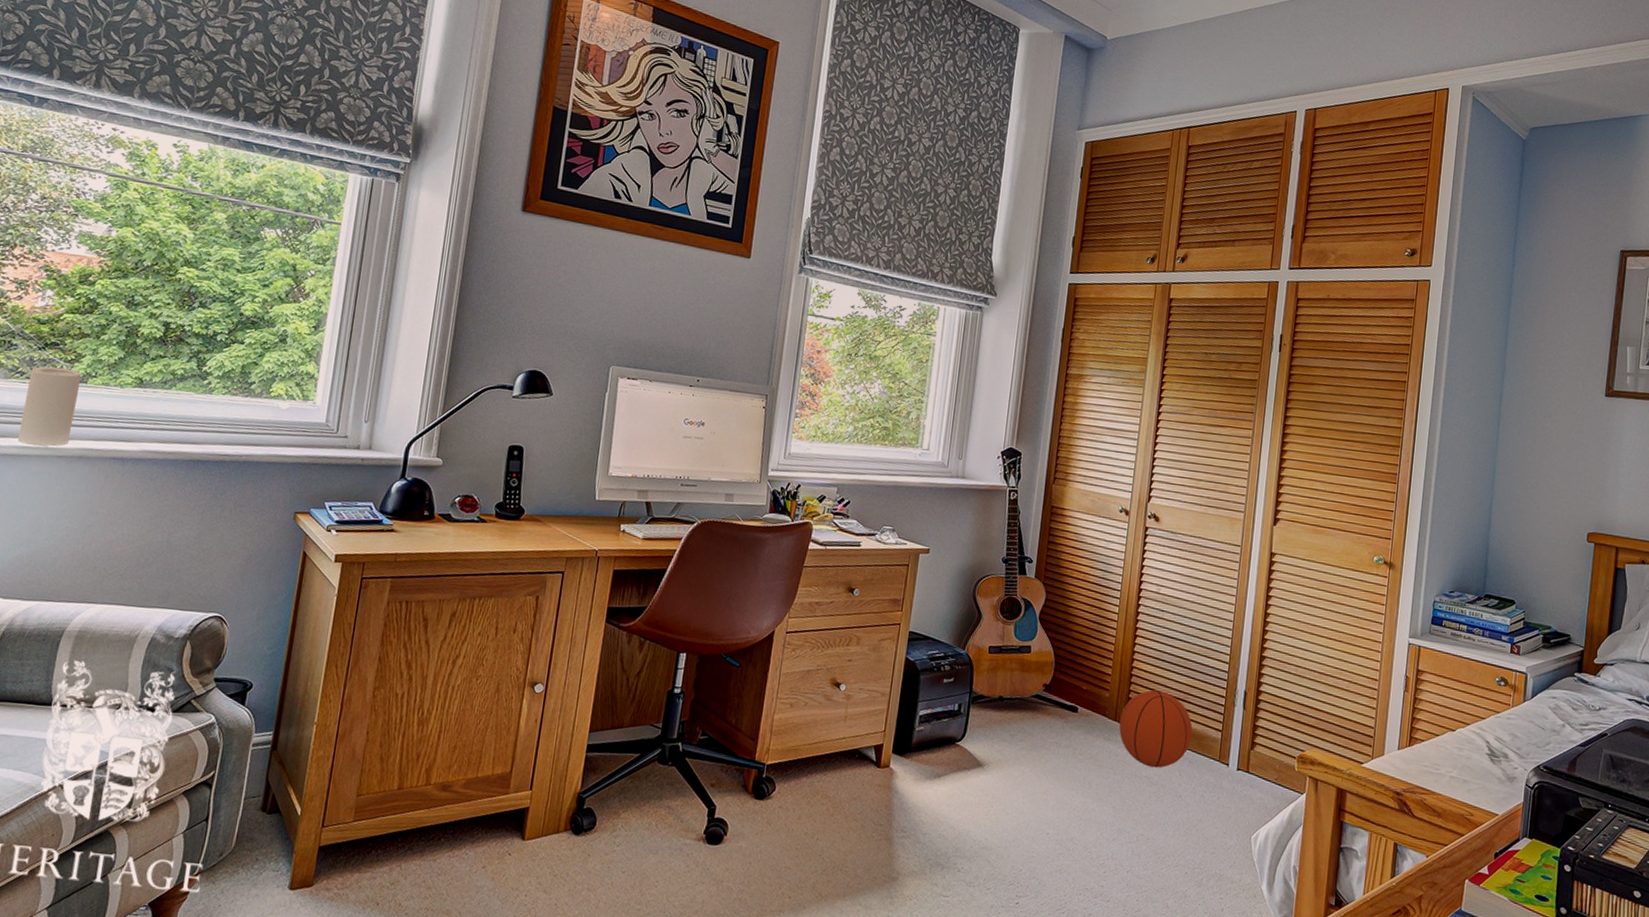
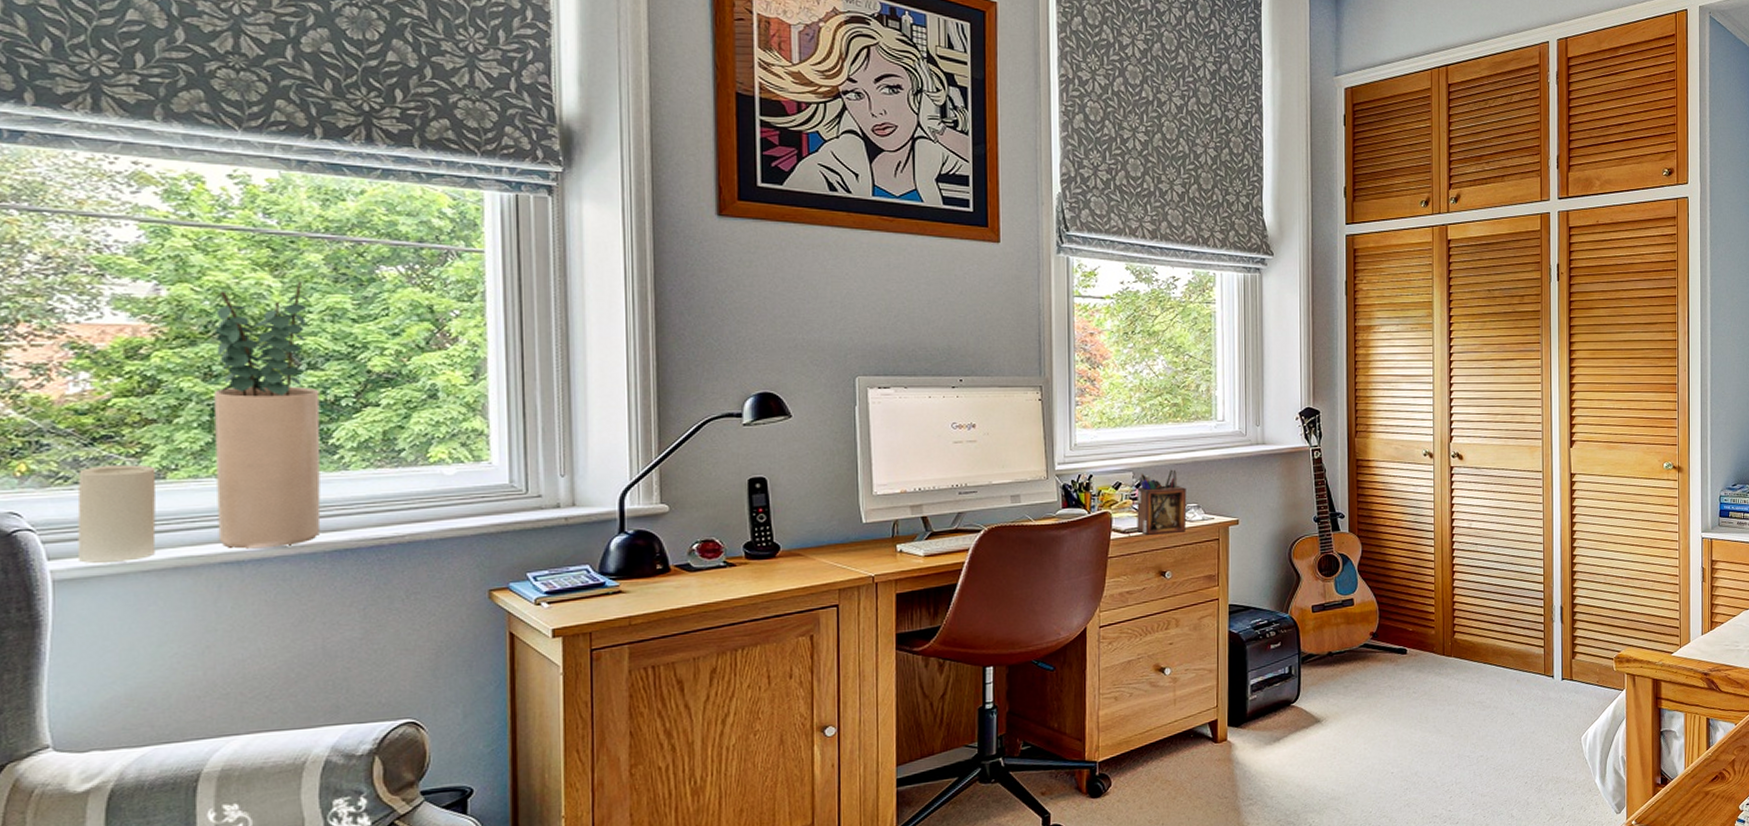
vase: none [113,235,212,452] -> present [214,282,321,549]
desk organizer: none [833,489,885,554] -> present [1137,469,1187,536]
basketball: present [1119,690,1193,768] -> none [1447,619,1517,693]

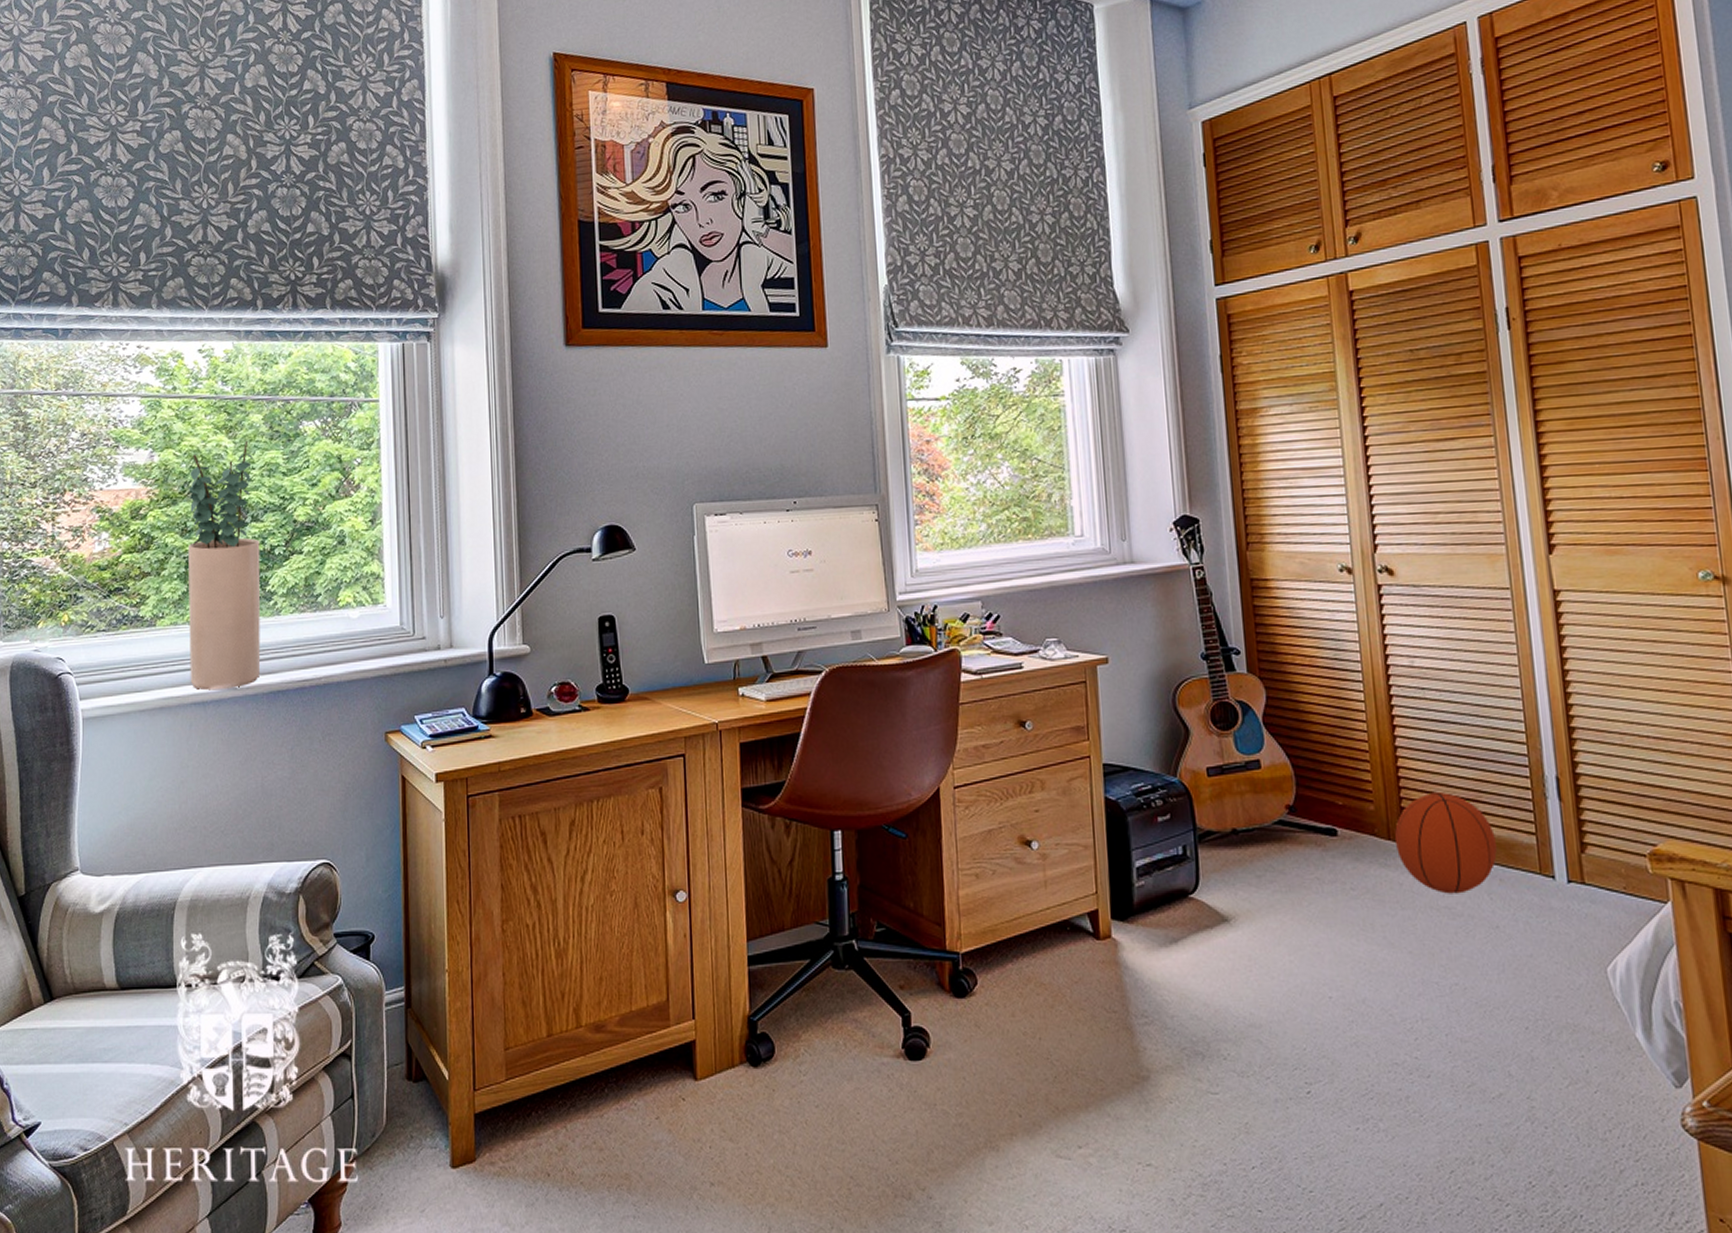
candle: present [77,464,157,564] -> none [99,613,150,704]
desk organizer: present [1137,469,1187,536] -> none [987,596,1046,678]
basketball: none [1447,619,1517,693] -> present [1394,792,1497,894]

